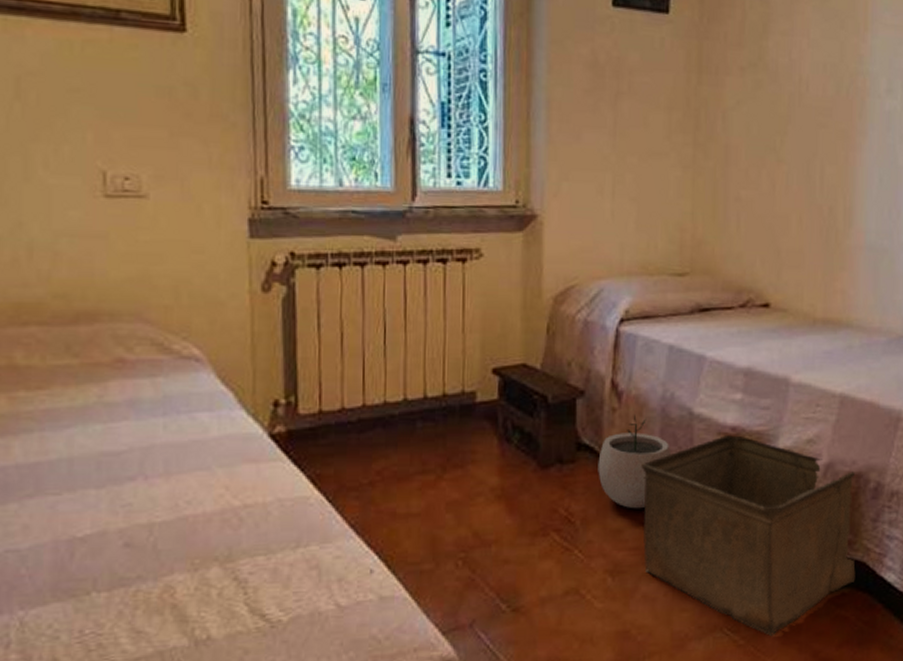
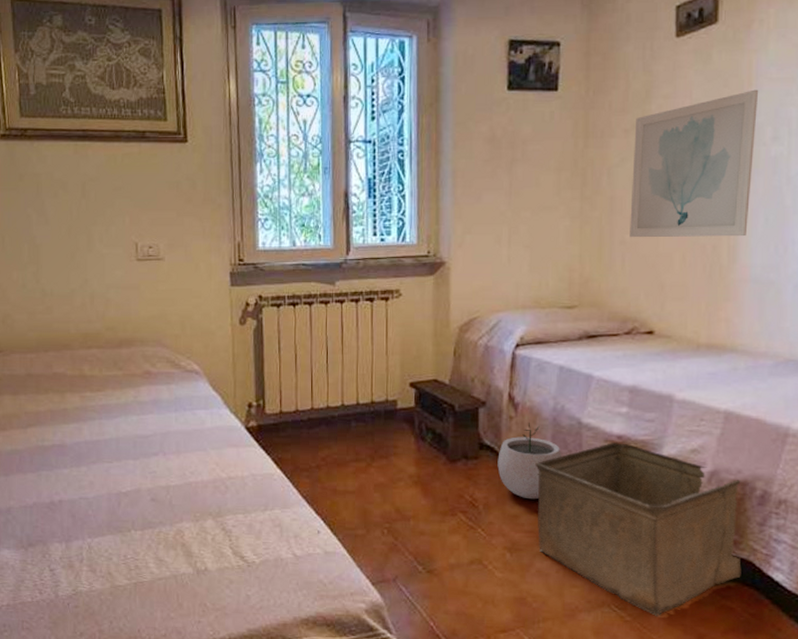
wall art: none [745,34,874,198] -> present [630,89,759,238]

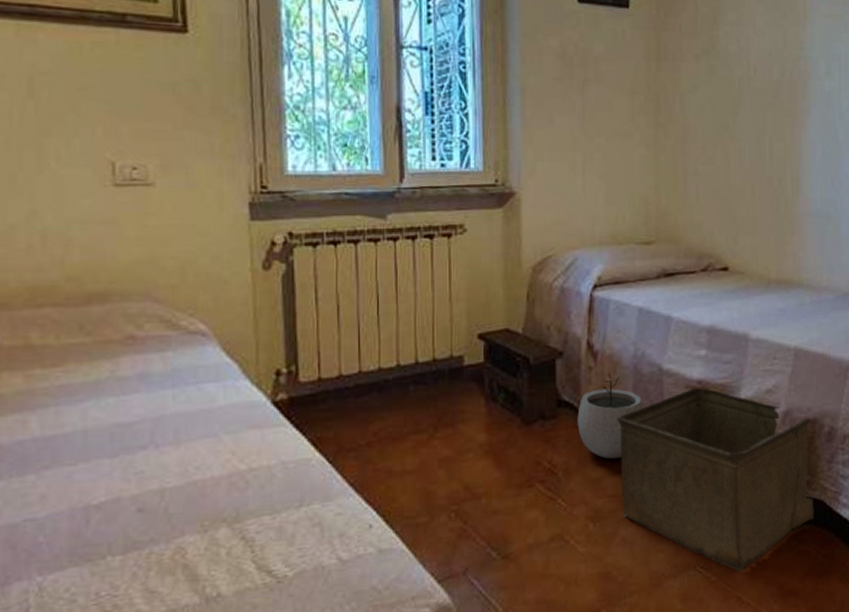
wall art: present [630,89,759,238] -> none [702,23,813,170]

